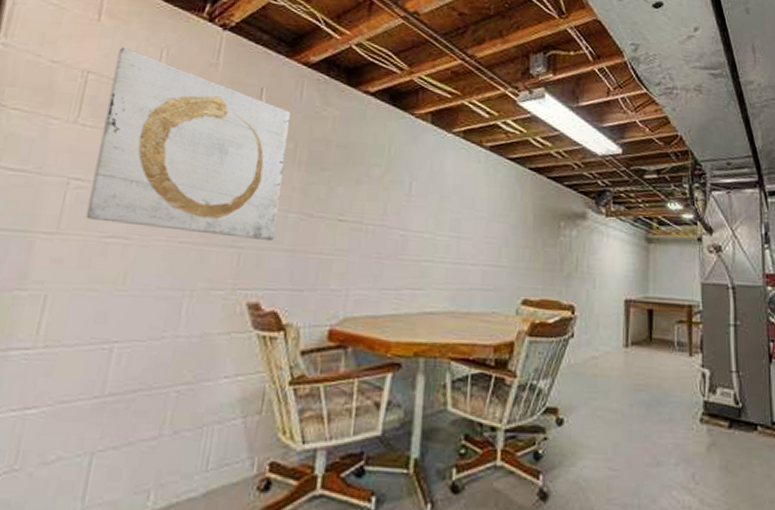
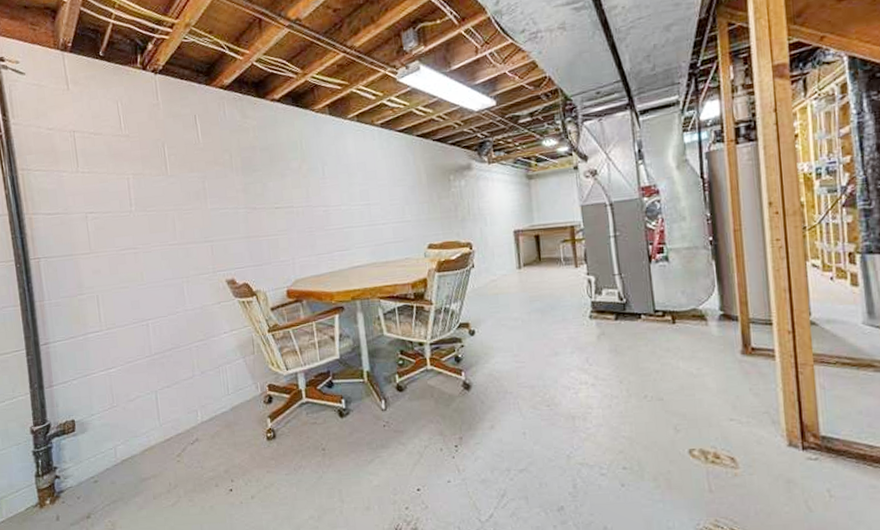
wall art: present [85,47,291,242] -> none [88,106,232,240]

